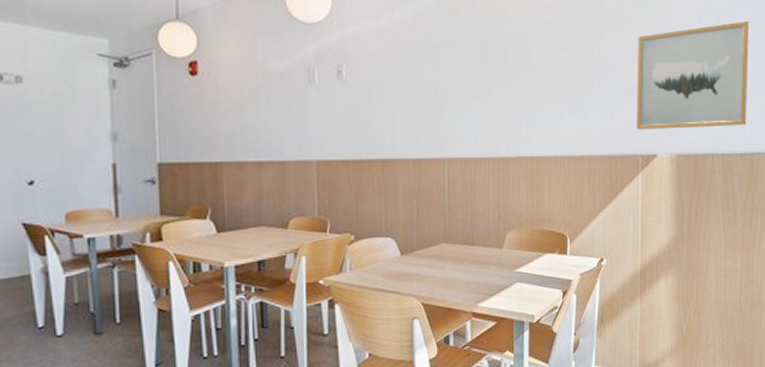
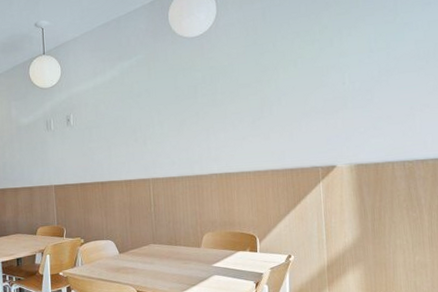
wall art: present [637,20,749,130] -> none [311,42,426,146]

